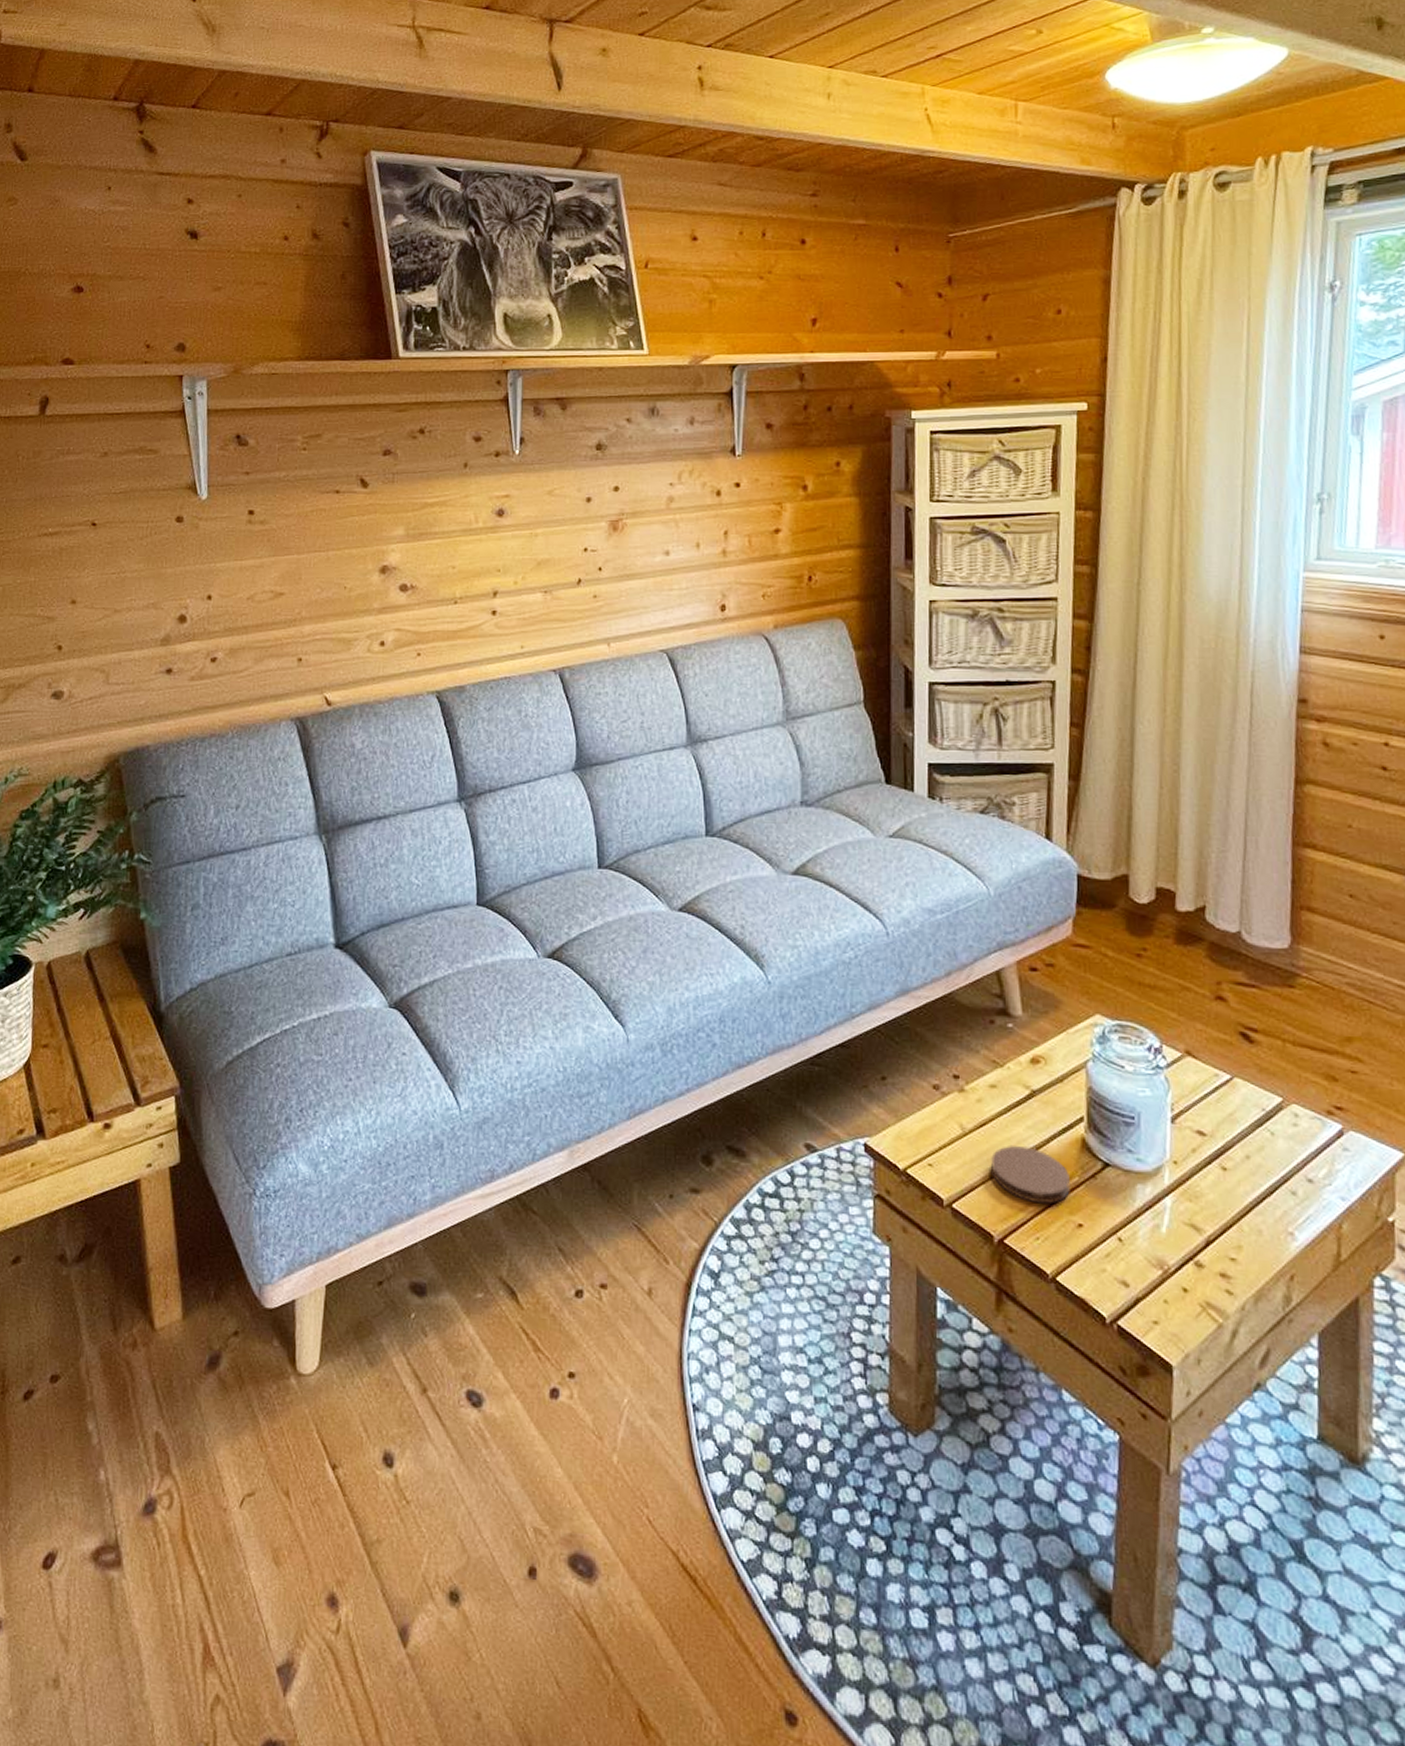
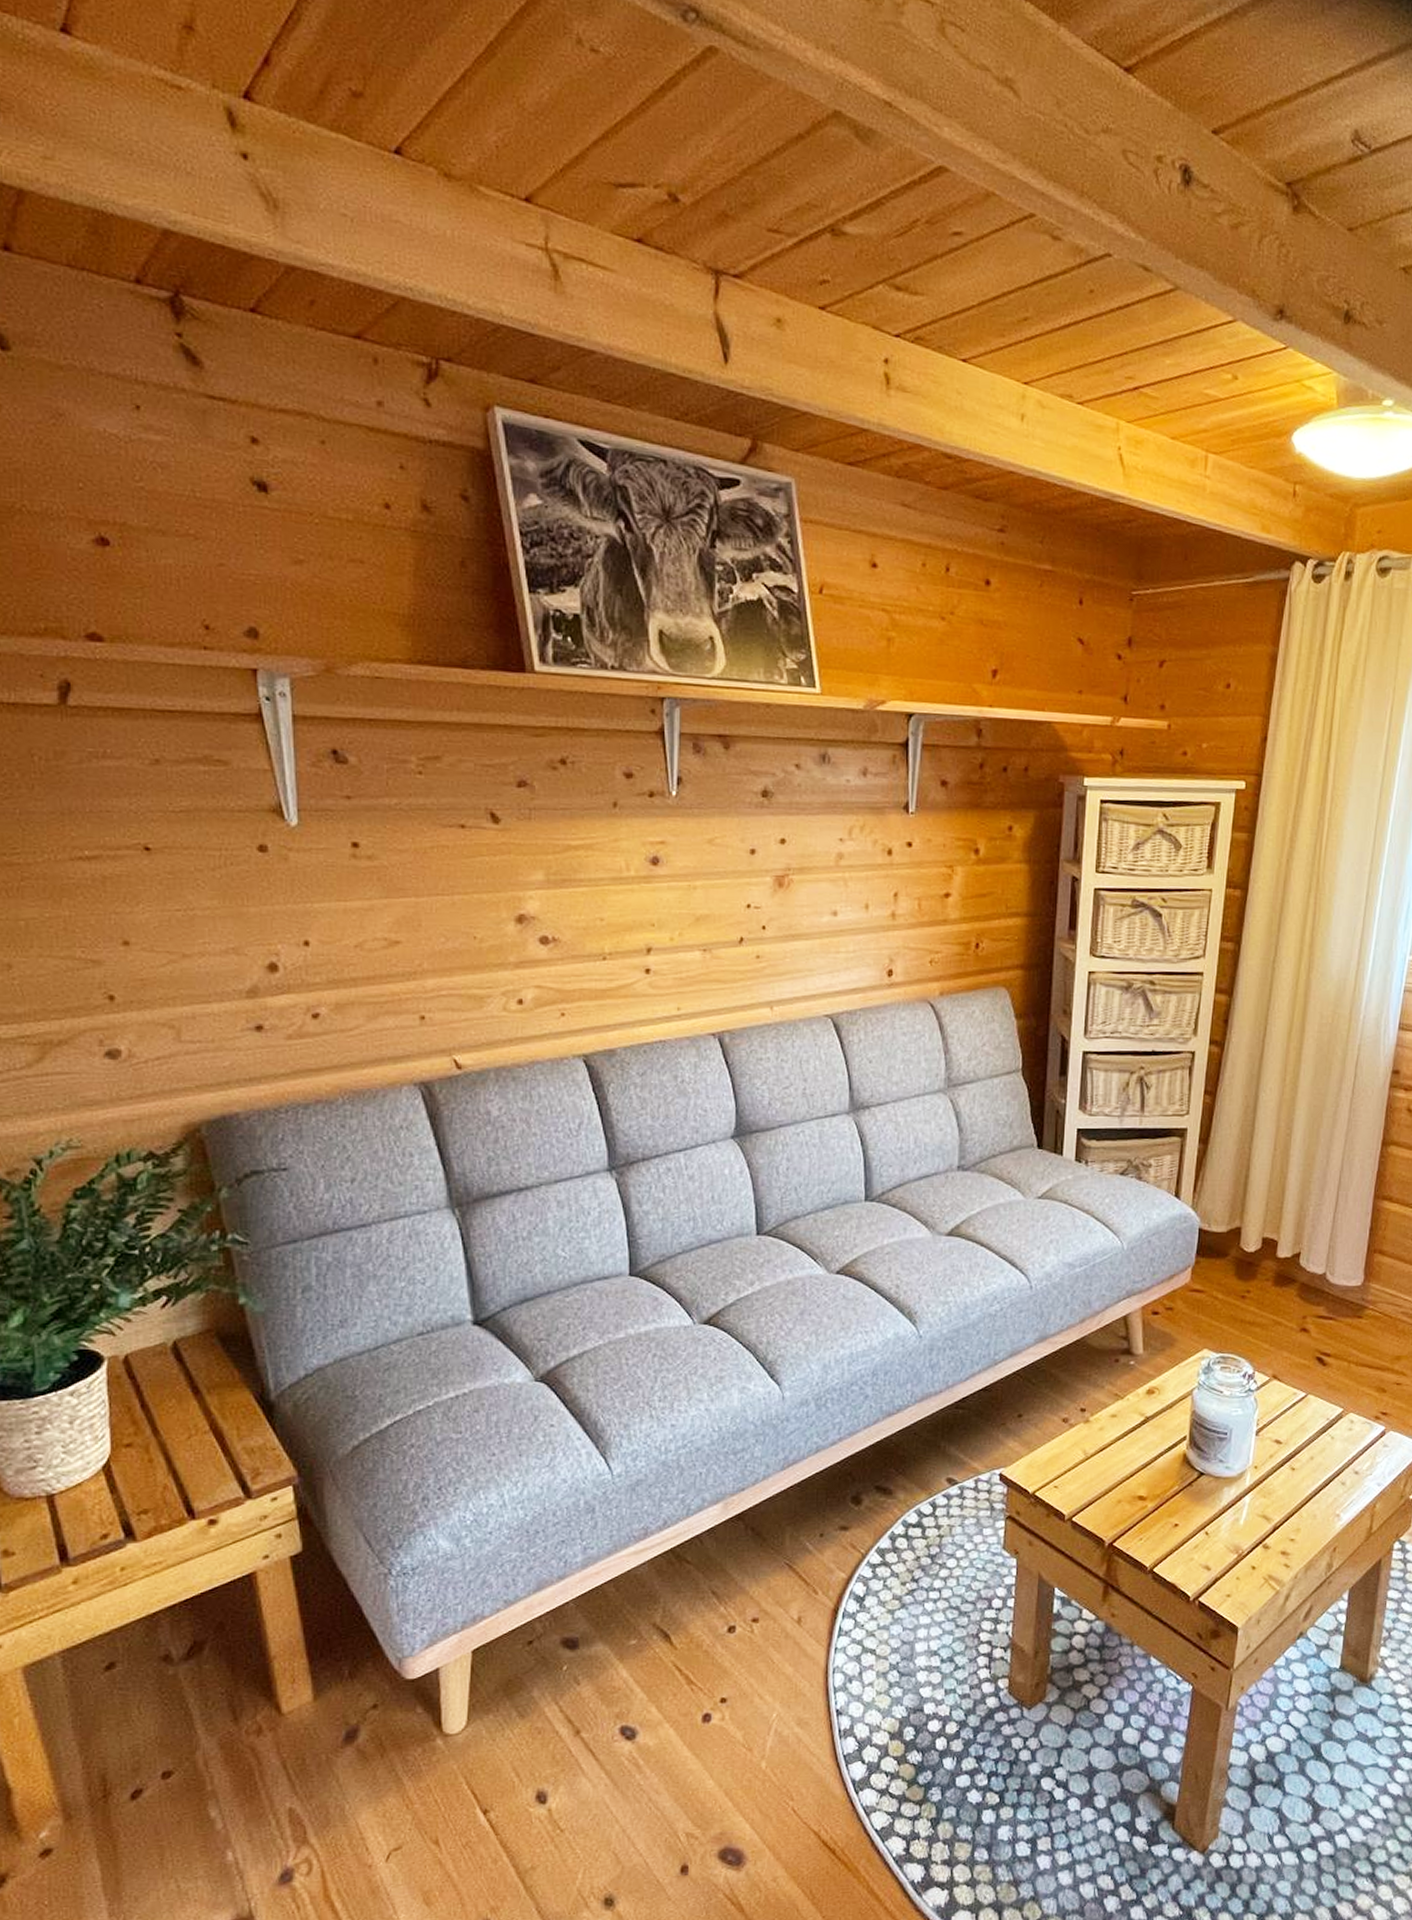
coaster: present [991,1144,1070,1204] -> none [1107,1464,1171,1511]

